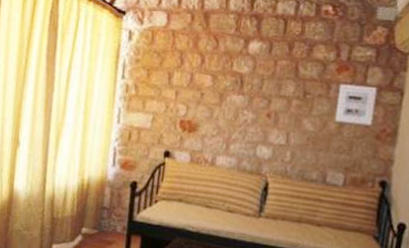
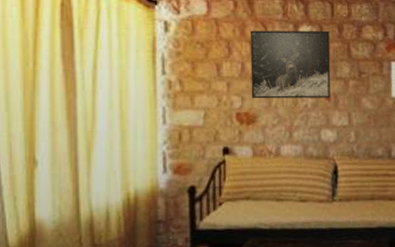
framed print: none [196,43,279,115] -> present [250,30,331,99]

